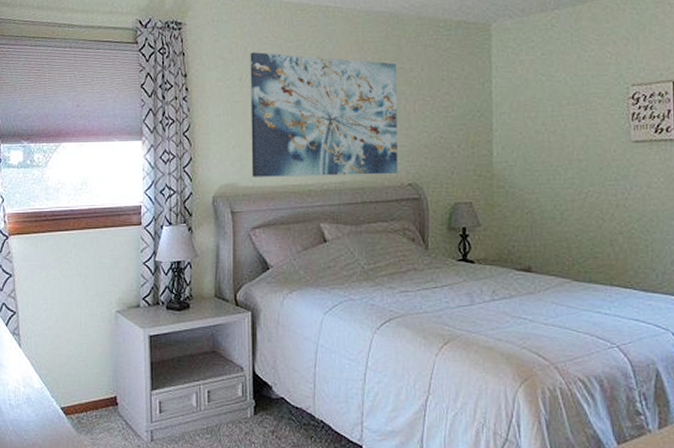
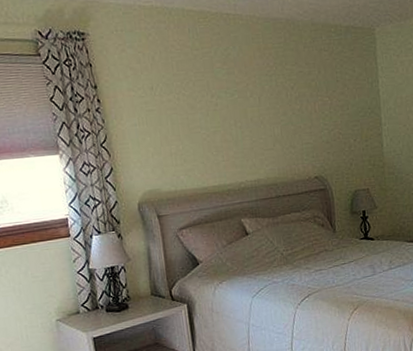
wall art: present [250,52,398,177] -> none [158,60,306,182]

